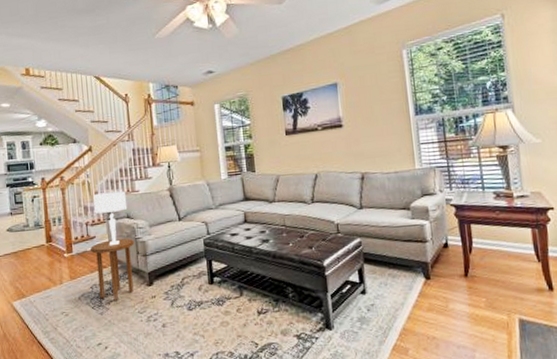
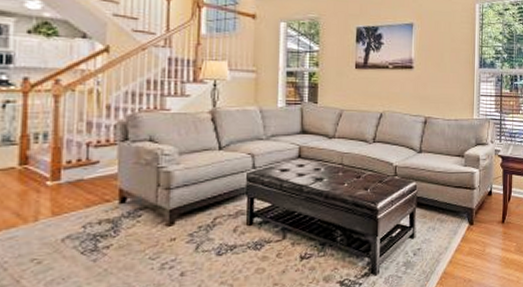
side table: present [90,238,135,301] -> none [89,167,155,244]
table lamp: present [93,191,128,246] -> none [103,107,152,175]

